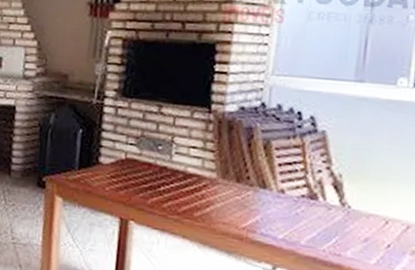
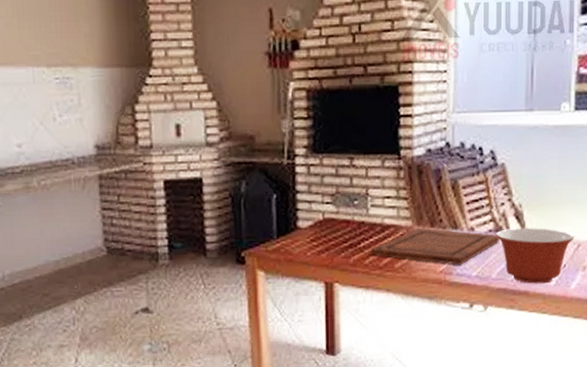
cutting board: none [170,182,314,225] -> present [371,228,500,265]
mixing bowl: none [309,197,404,261] -> present [495,228,575,284]

